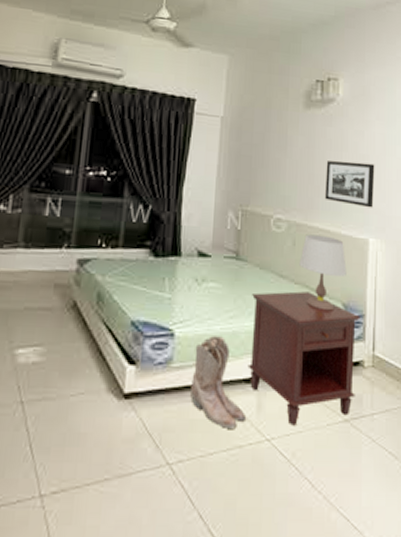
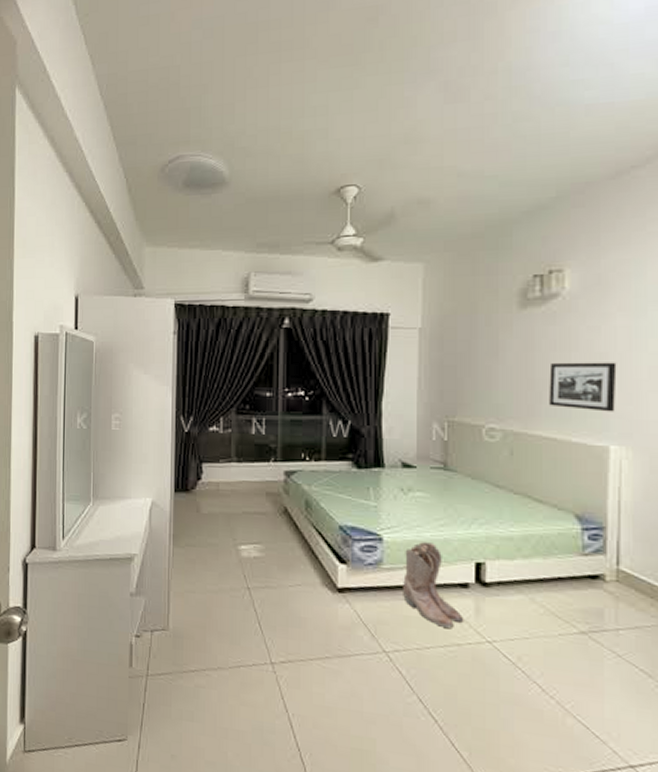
nightstand: present [247,291,360,426] -> none [463,501,599,632]
table lamp: present [299,234,347,311] -> none [519,443,580,522]

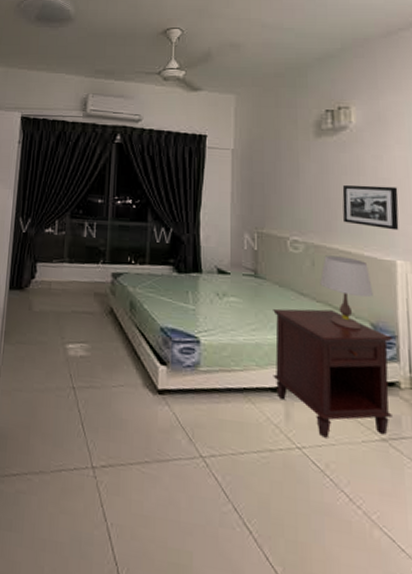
boots: present [403,542,463,628] -> none [219,345,274,433]
nightstand: none [463,501,599,632] -> present [273,308,392,438]
table lamp: none [519,443,580,522] -> present [320,255,373,330]

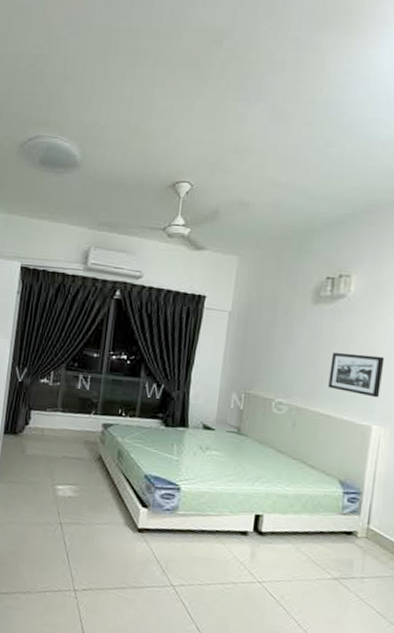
nightstand: present [273,308,392,438] -> none [244,463,357,575]
table lamp: present [320,255,373,330] -> none [298,417,346,486]

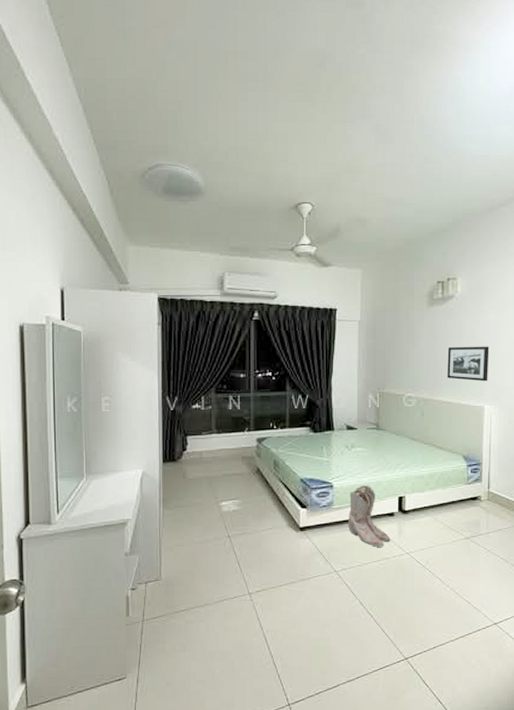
boots: none [192,494,240,568] -> present [348,485,390,547]

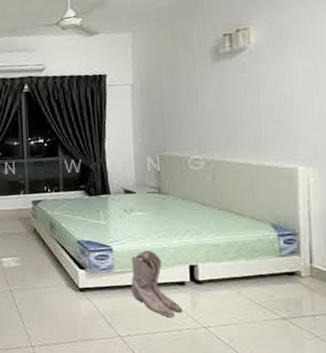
picture frame: present [447,346,490,382] -> none [241,99,301,140]

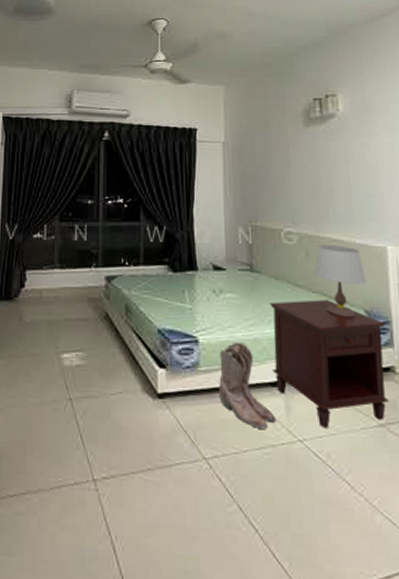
nightstand: none [177,216,293,319] -> present [270,300,389,428]
table lamp: none [221,168,274,231] -> present [314,245,366,318]

